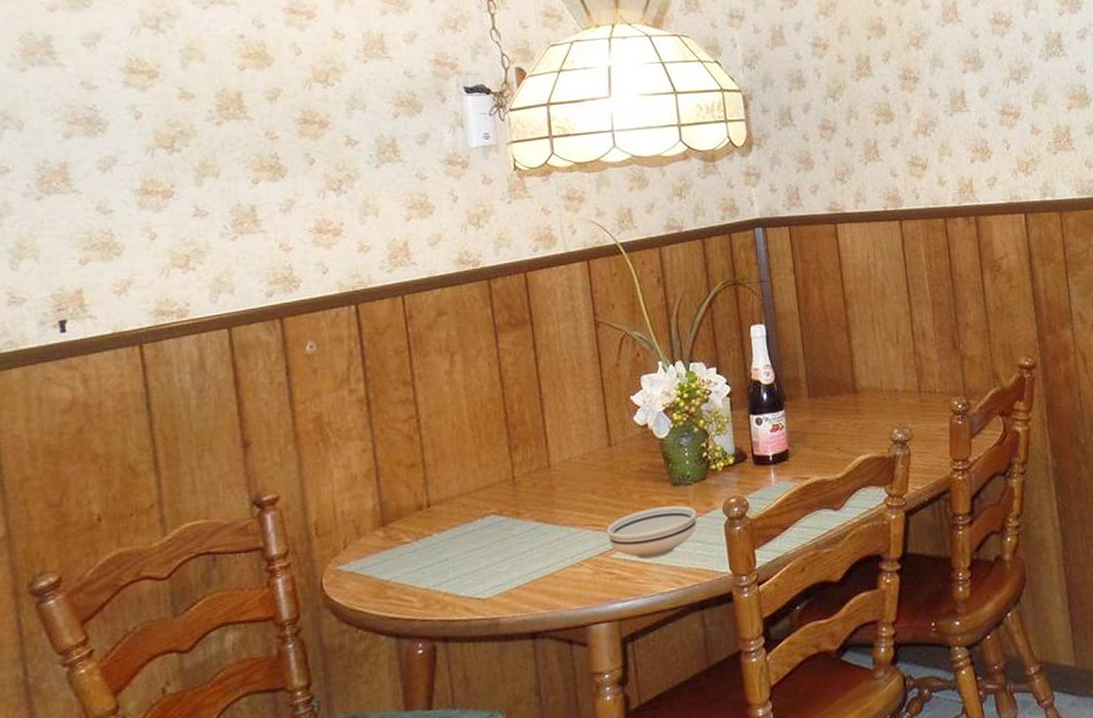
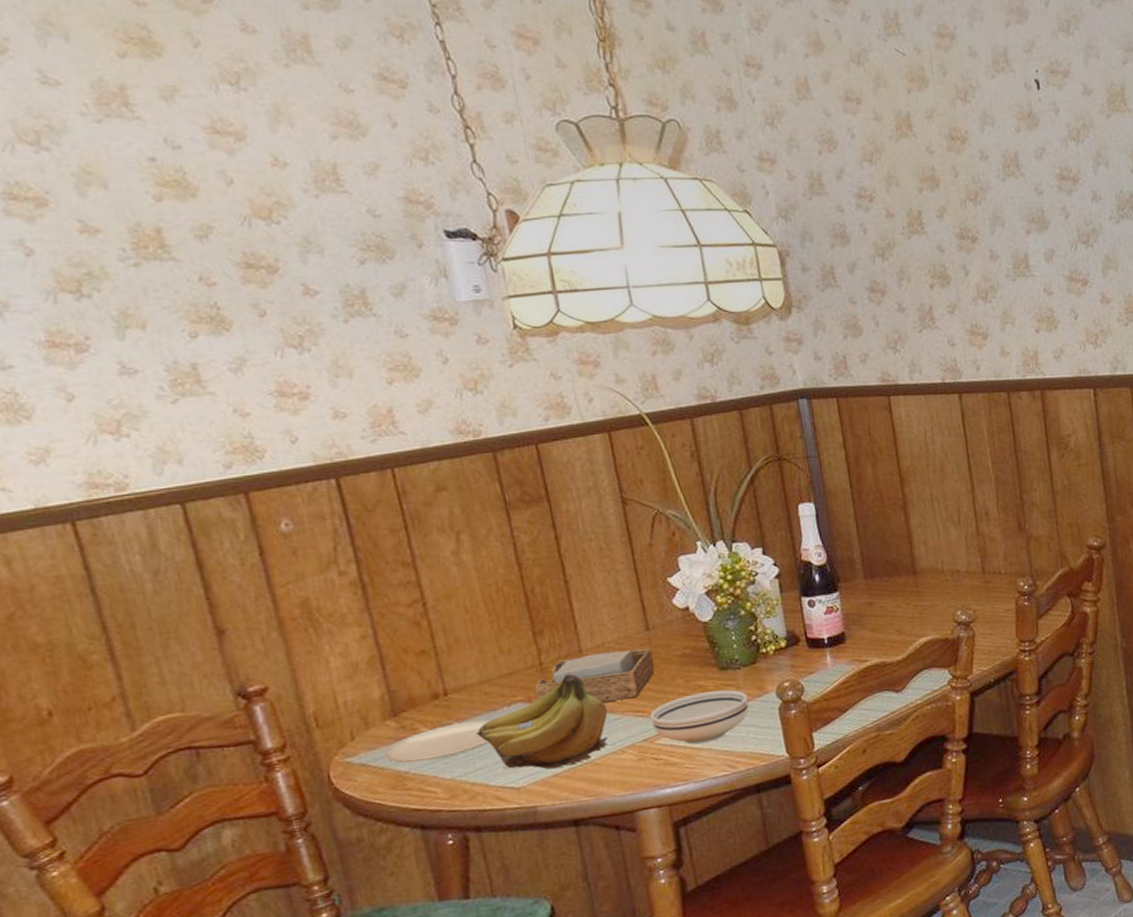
plate: none [370,531,466,572] -> present [383,720,491,763]
fruit: none [451,487,569,581] -> present [475,673,608,770]
napkin holder: none [506,463,614,516] -> present [534,647,655,702]

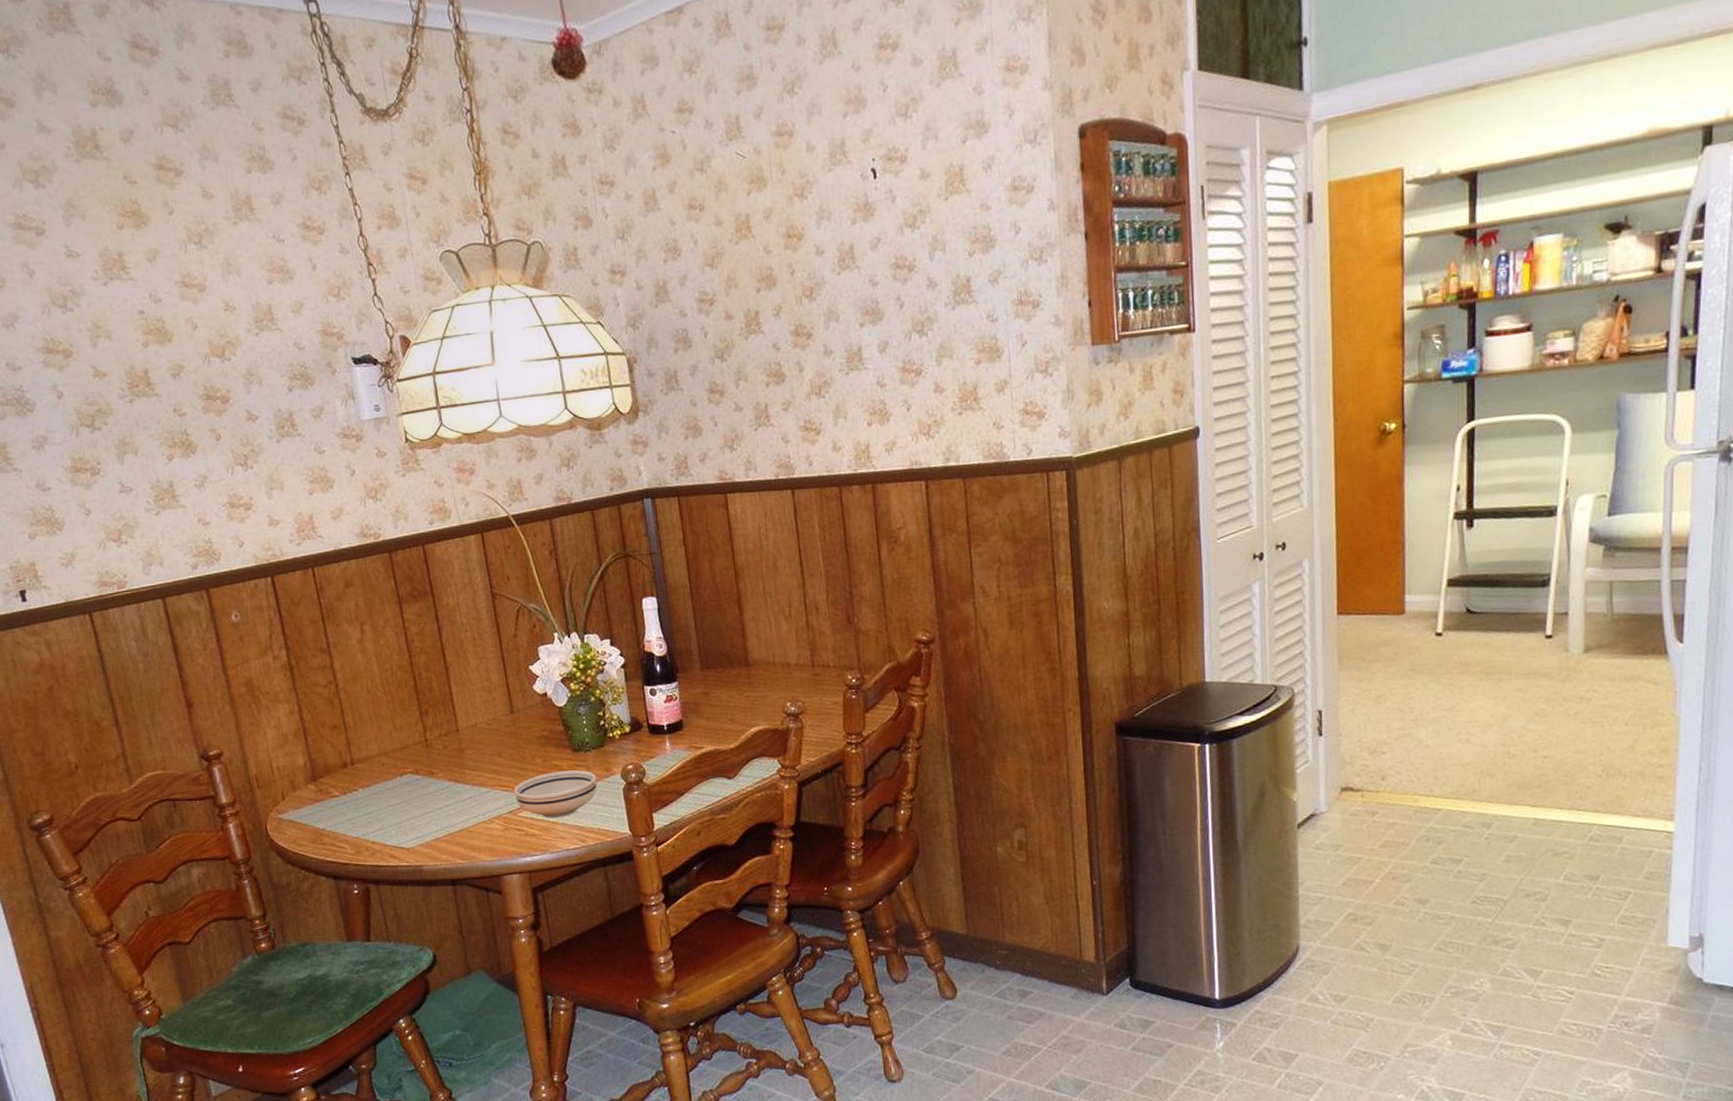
plate: present [383,720,491,763] -> none [306,787,387,822]
fruit: present [475,673,608,770] -> none [375,749,479,834]
napkin holder: present [534,647,655,702] -> none [421,729,518,776]

